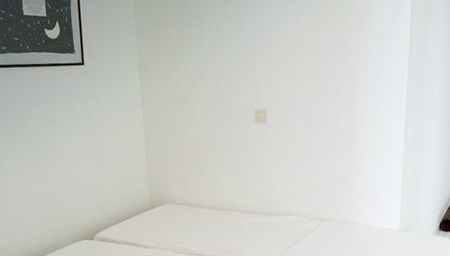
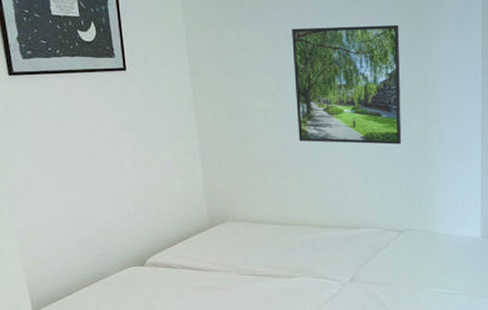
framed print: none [230,25,331,139] -> present [292,25,402,145]

